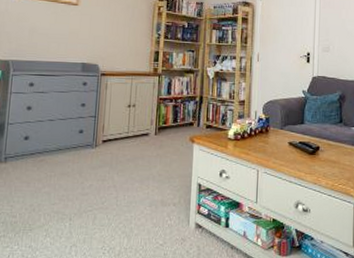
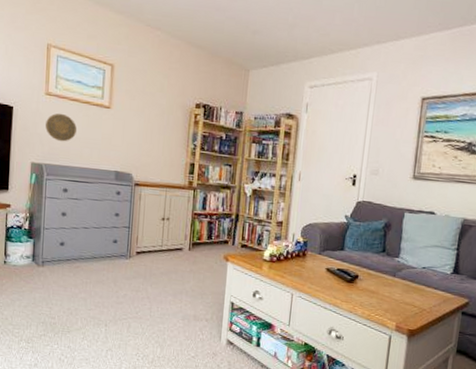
decorative plate: none [14,11,45,39] -> present [46,113,77,142]

